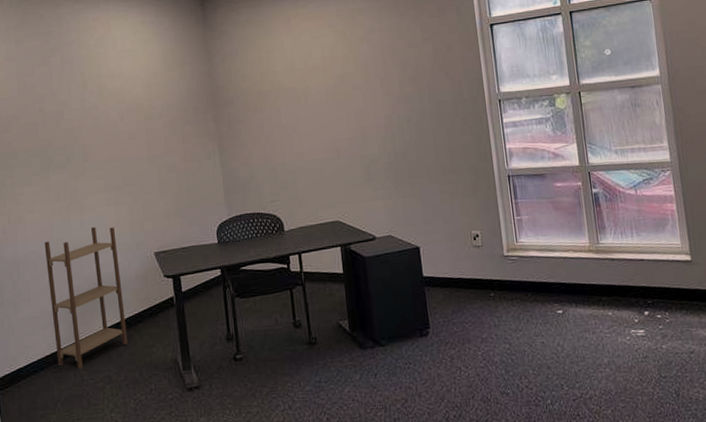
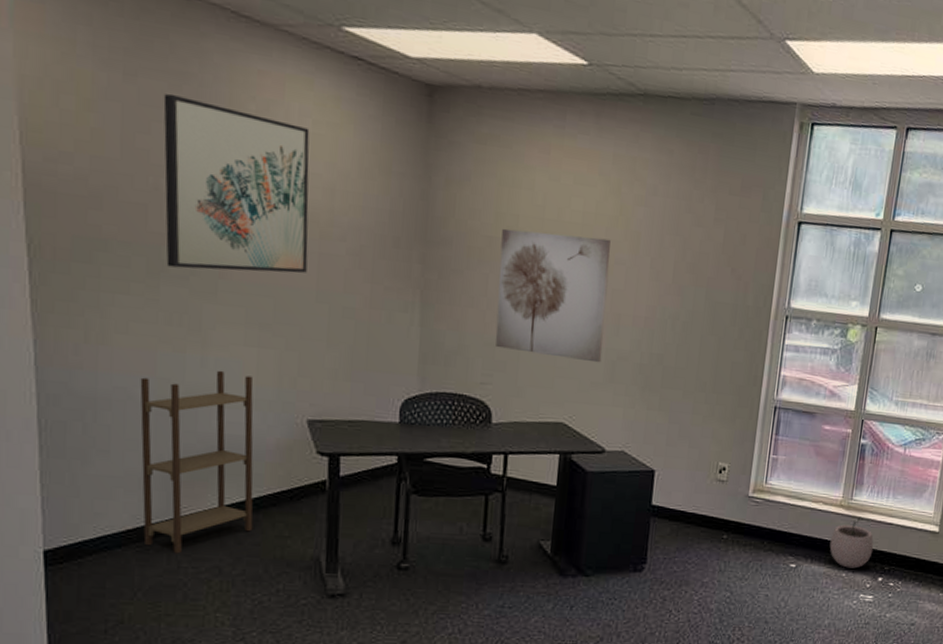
wall art: none [39,47,140,161] -> present [163,93,310,273]
wall art: none [267,73,358,172] -> present [495,228,611,363]
plant pot: none [588,258,632,307] -> present [829,516,874,569]

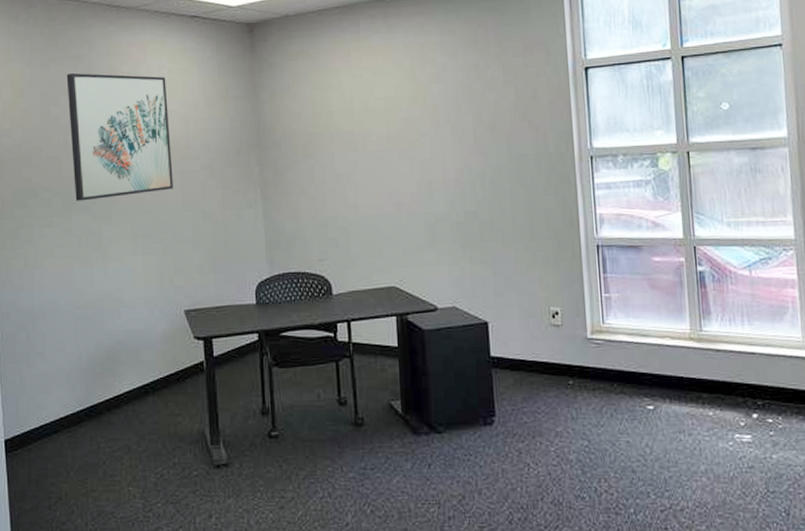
shelving unit: present [140,370,254,554] -> none [63,277,151,436]
wall art: present [495,228,611,363] -> none [320,117,421,228]
plant pot: present [829,516,874,569] -> none [686,348,739,406]

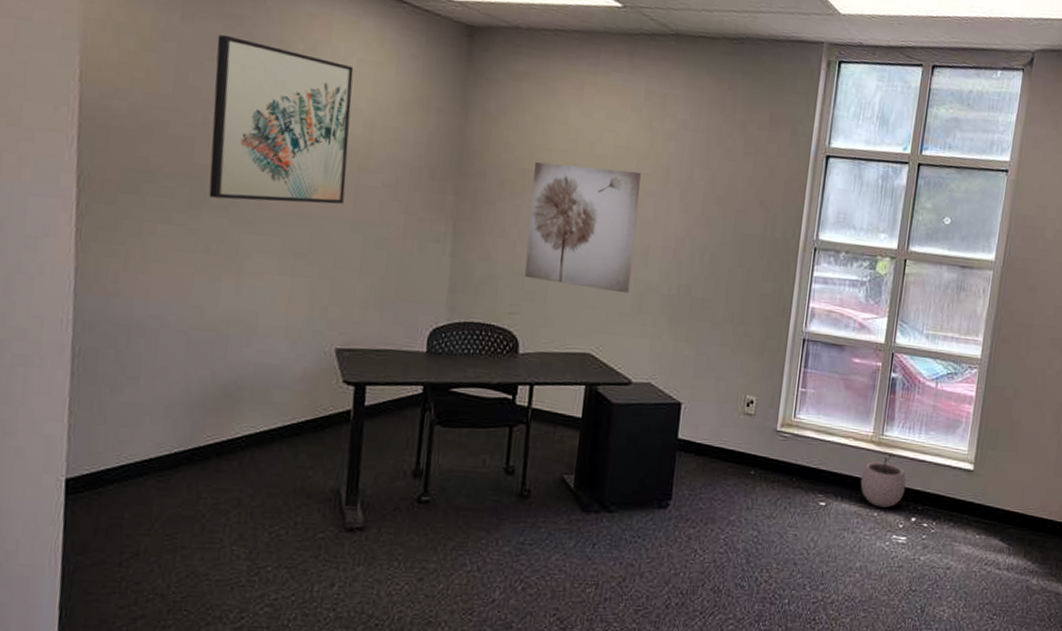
wall art: none [320,117,421,228] -> present [525,161,641,294]
plant pot: none [686,348,739,406] -> present [860,453,906,508]

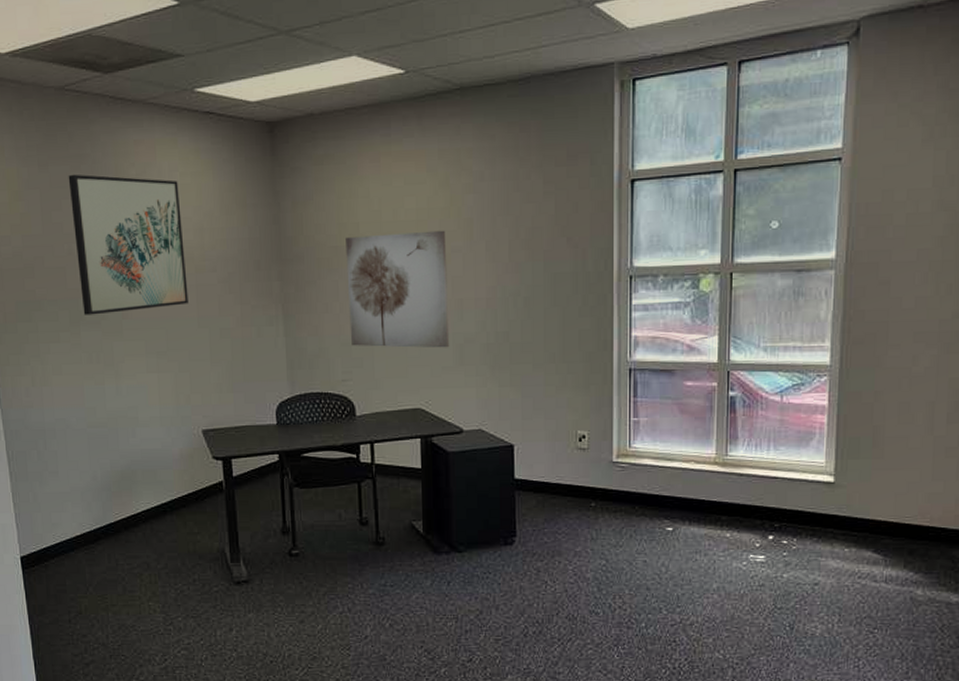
plant pot: present [860,453,906,508] -> none [708,472,759,528]

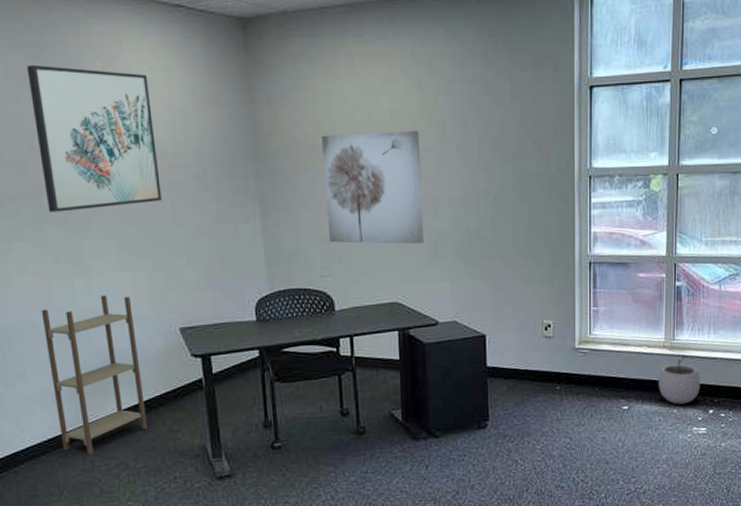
shelving unit: none [74,395,170,553] -> present [41,294,148,455]
plant pot: none [708,472,759,528] -> present [658,354,701,404]

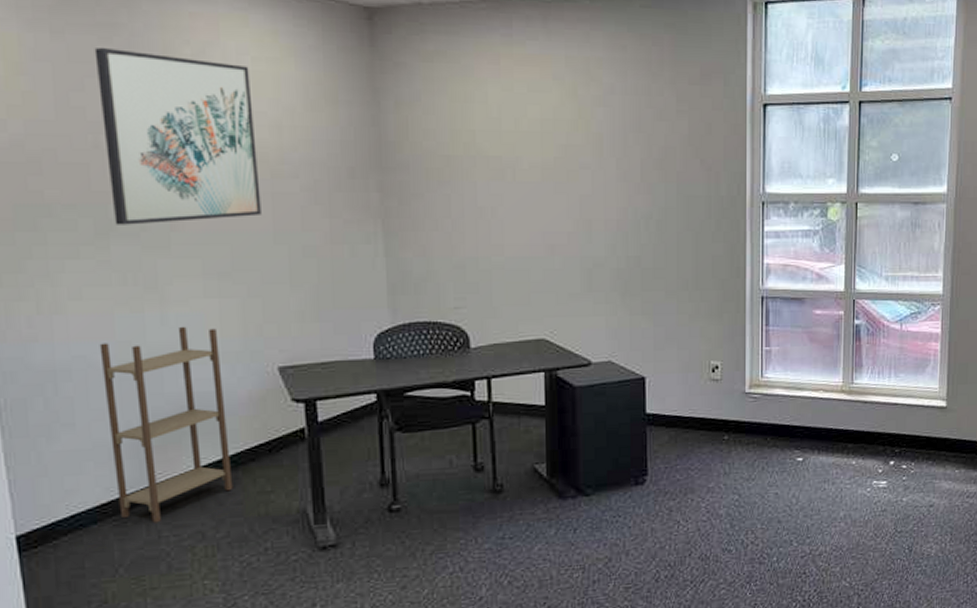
wall art: present [322,130,425,244] -> none [459,144,577,273]
plant pot: present [658,354,701,404] -> none [835,400,881,455]

